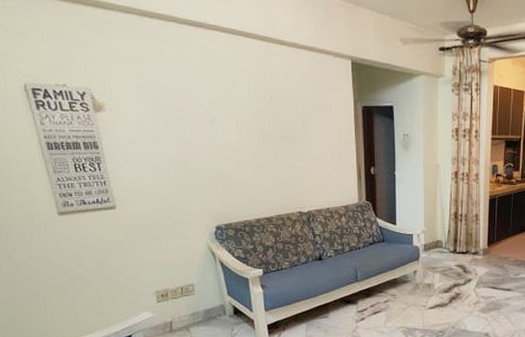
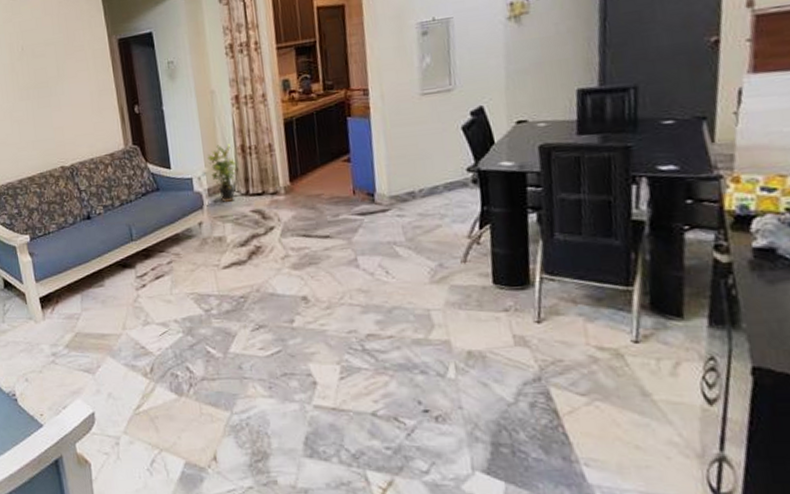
potted plant: none [427,210,448,256] -> present [207,144,236,202]

